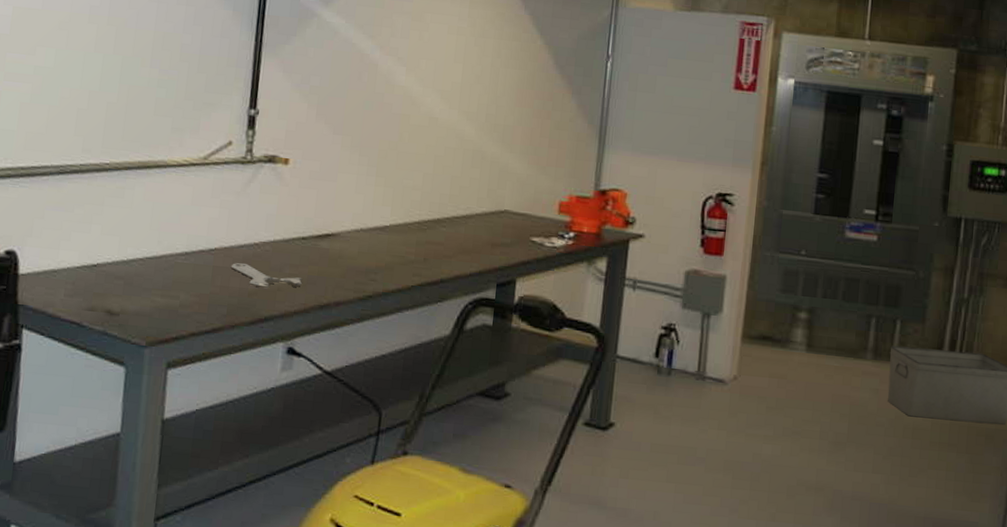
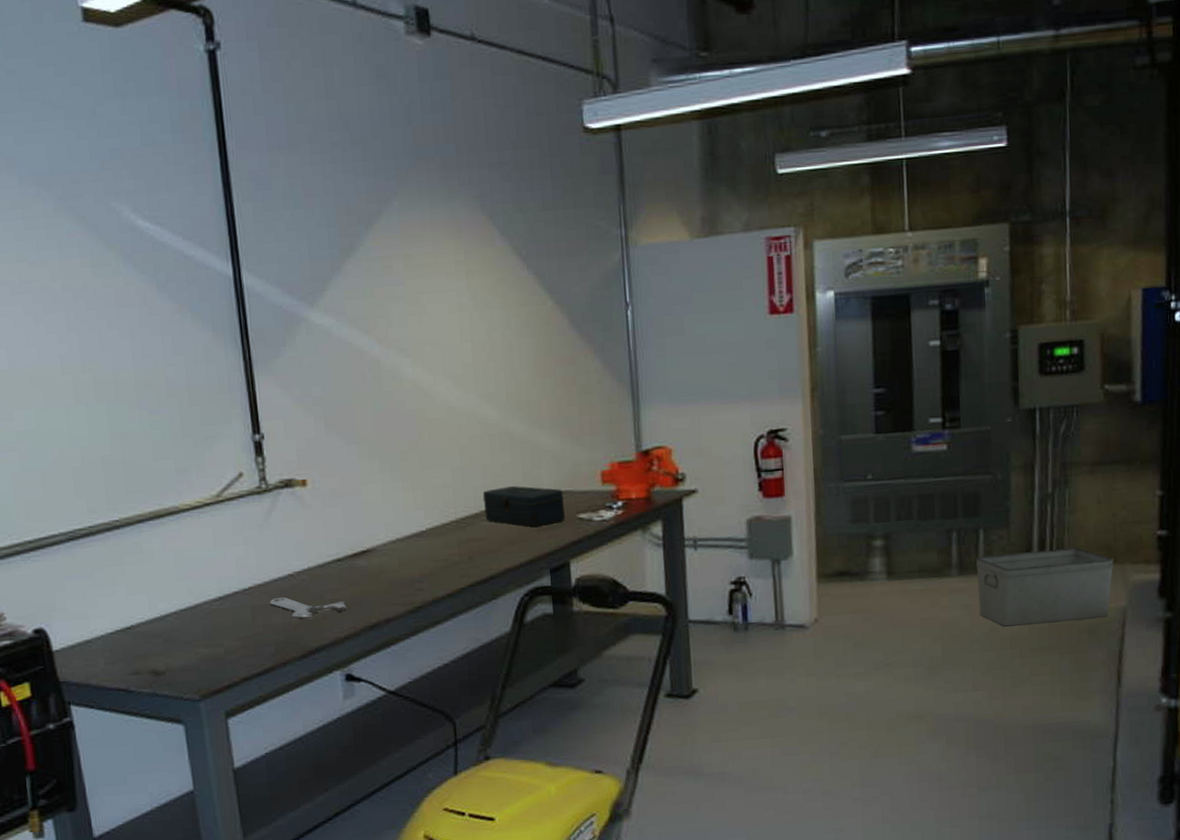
toolbox: none [446,199,522,242] -> present [482,485,565,528]

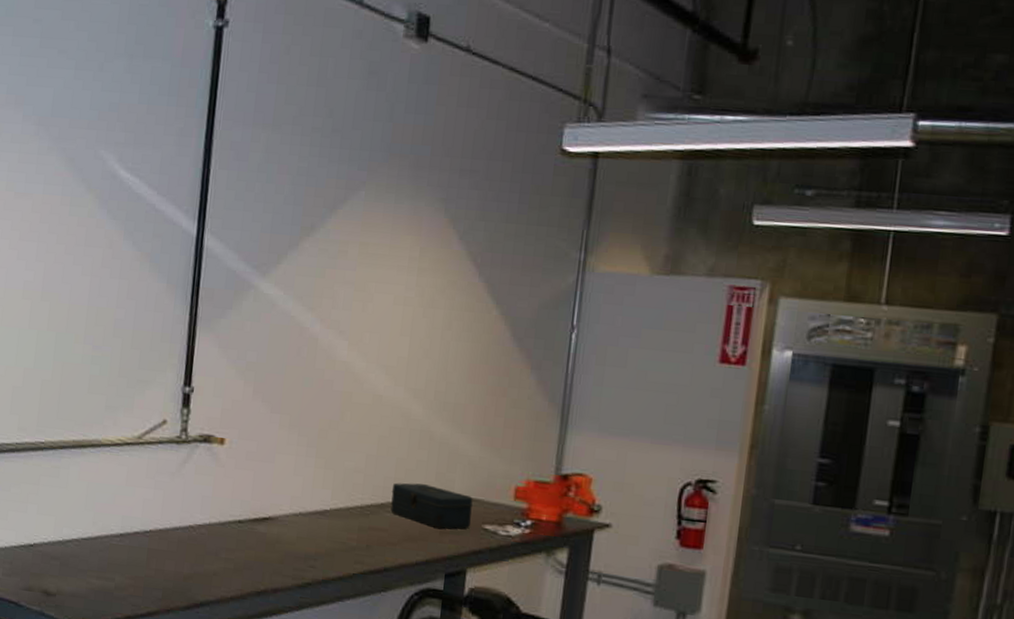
wrench: present [269,597,347,620] -> none [165,545,239,573]

